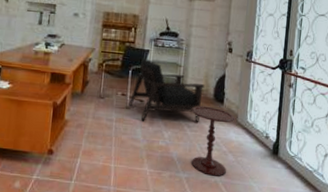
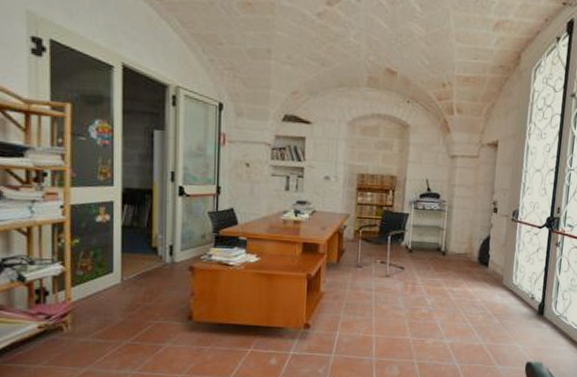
armchair: present [128,59,205,123] -> none [388,223,469,290]
side table: present [192,106,235,176] -> none [455,270,501,340]

